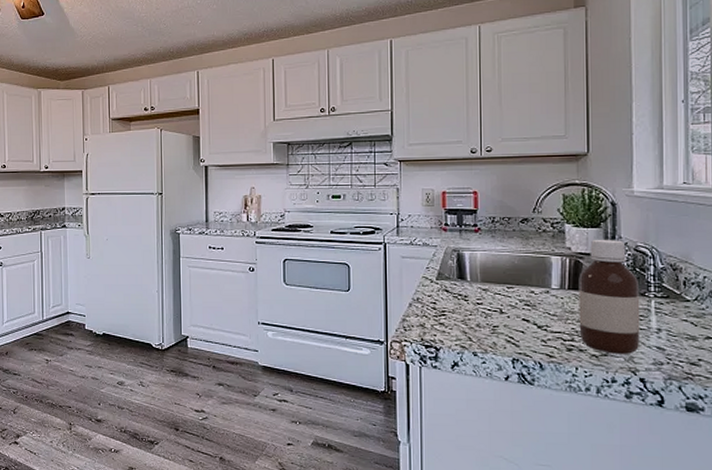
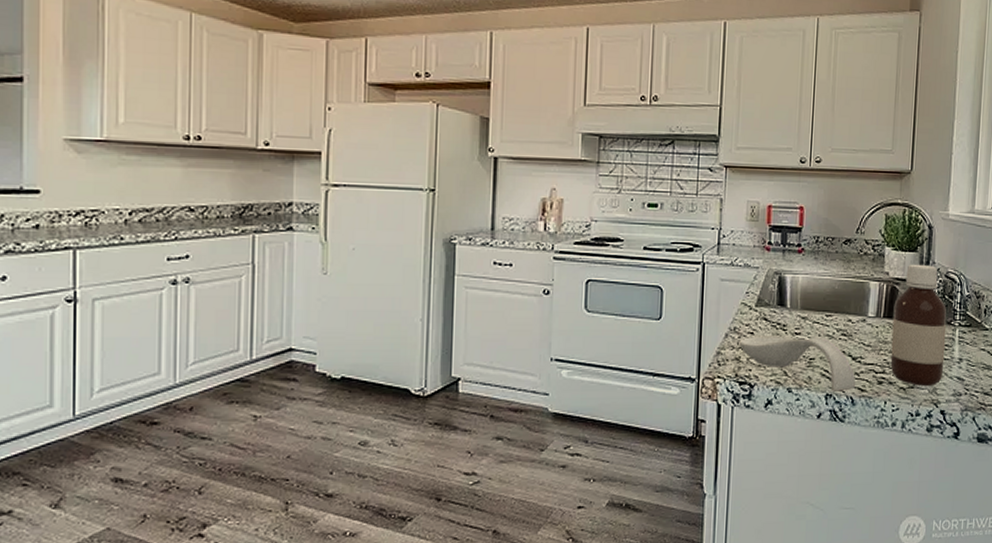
spoon rest: none [422,305,544,357] -> present [739,335,856,392]

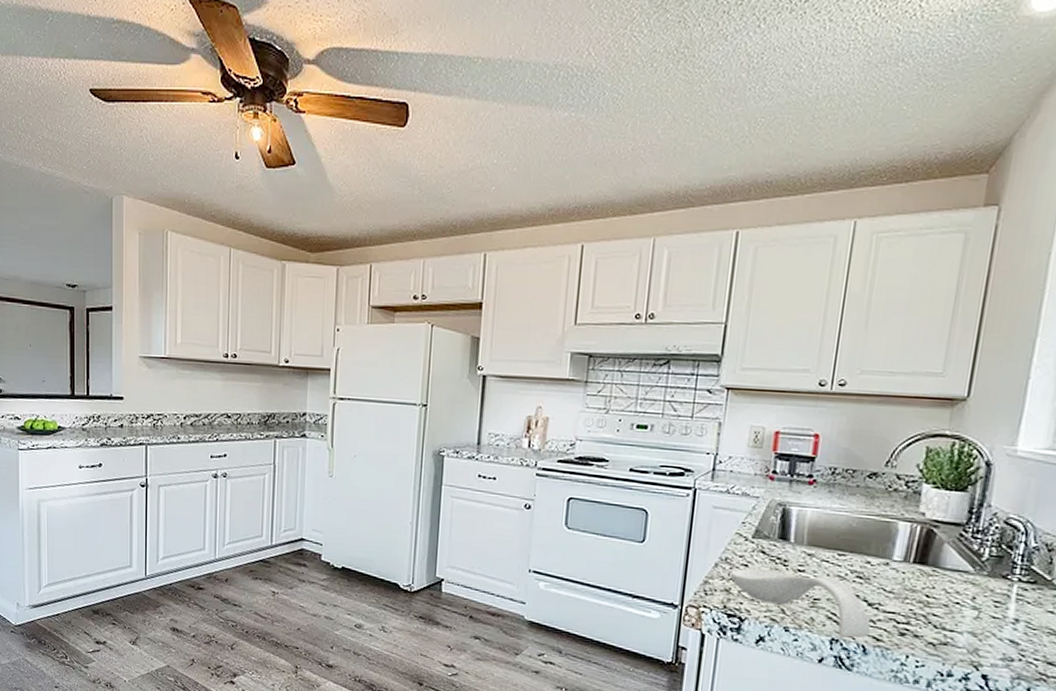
bottle: present [890,264,947,386] -> none [917,505,1002,646]

